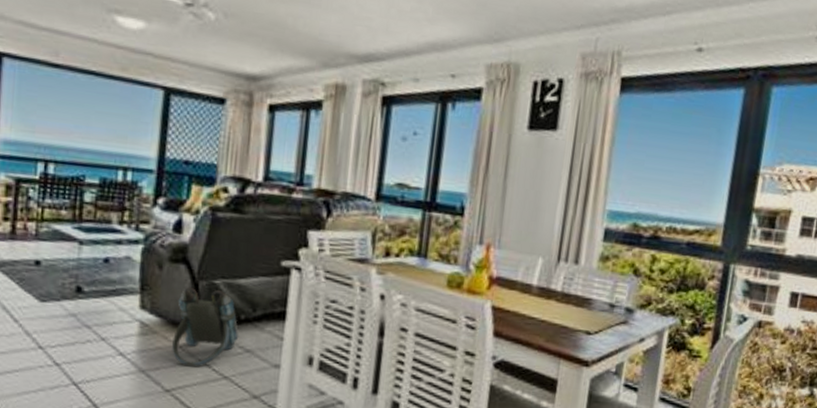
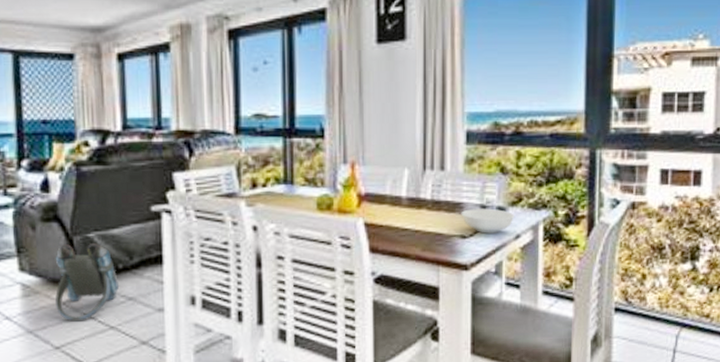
bowl: none [588,306,642,334] -> present [461,208,514,234]

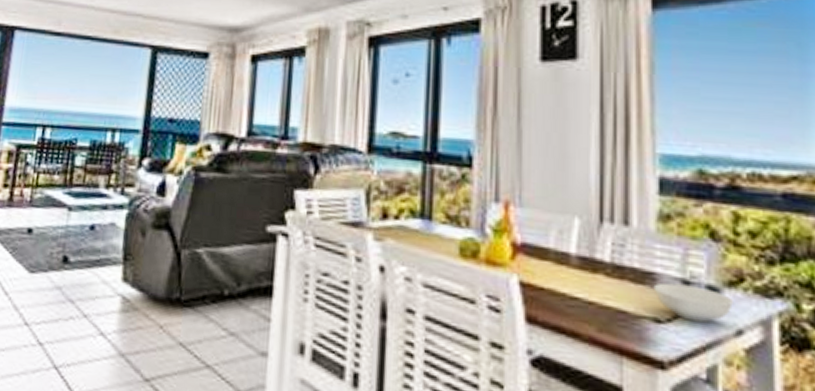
backpack: present [55,243,120,322] -> none [152,257,223,353]

